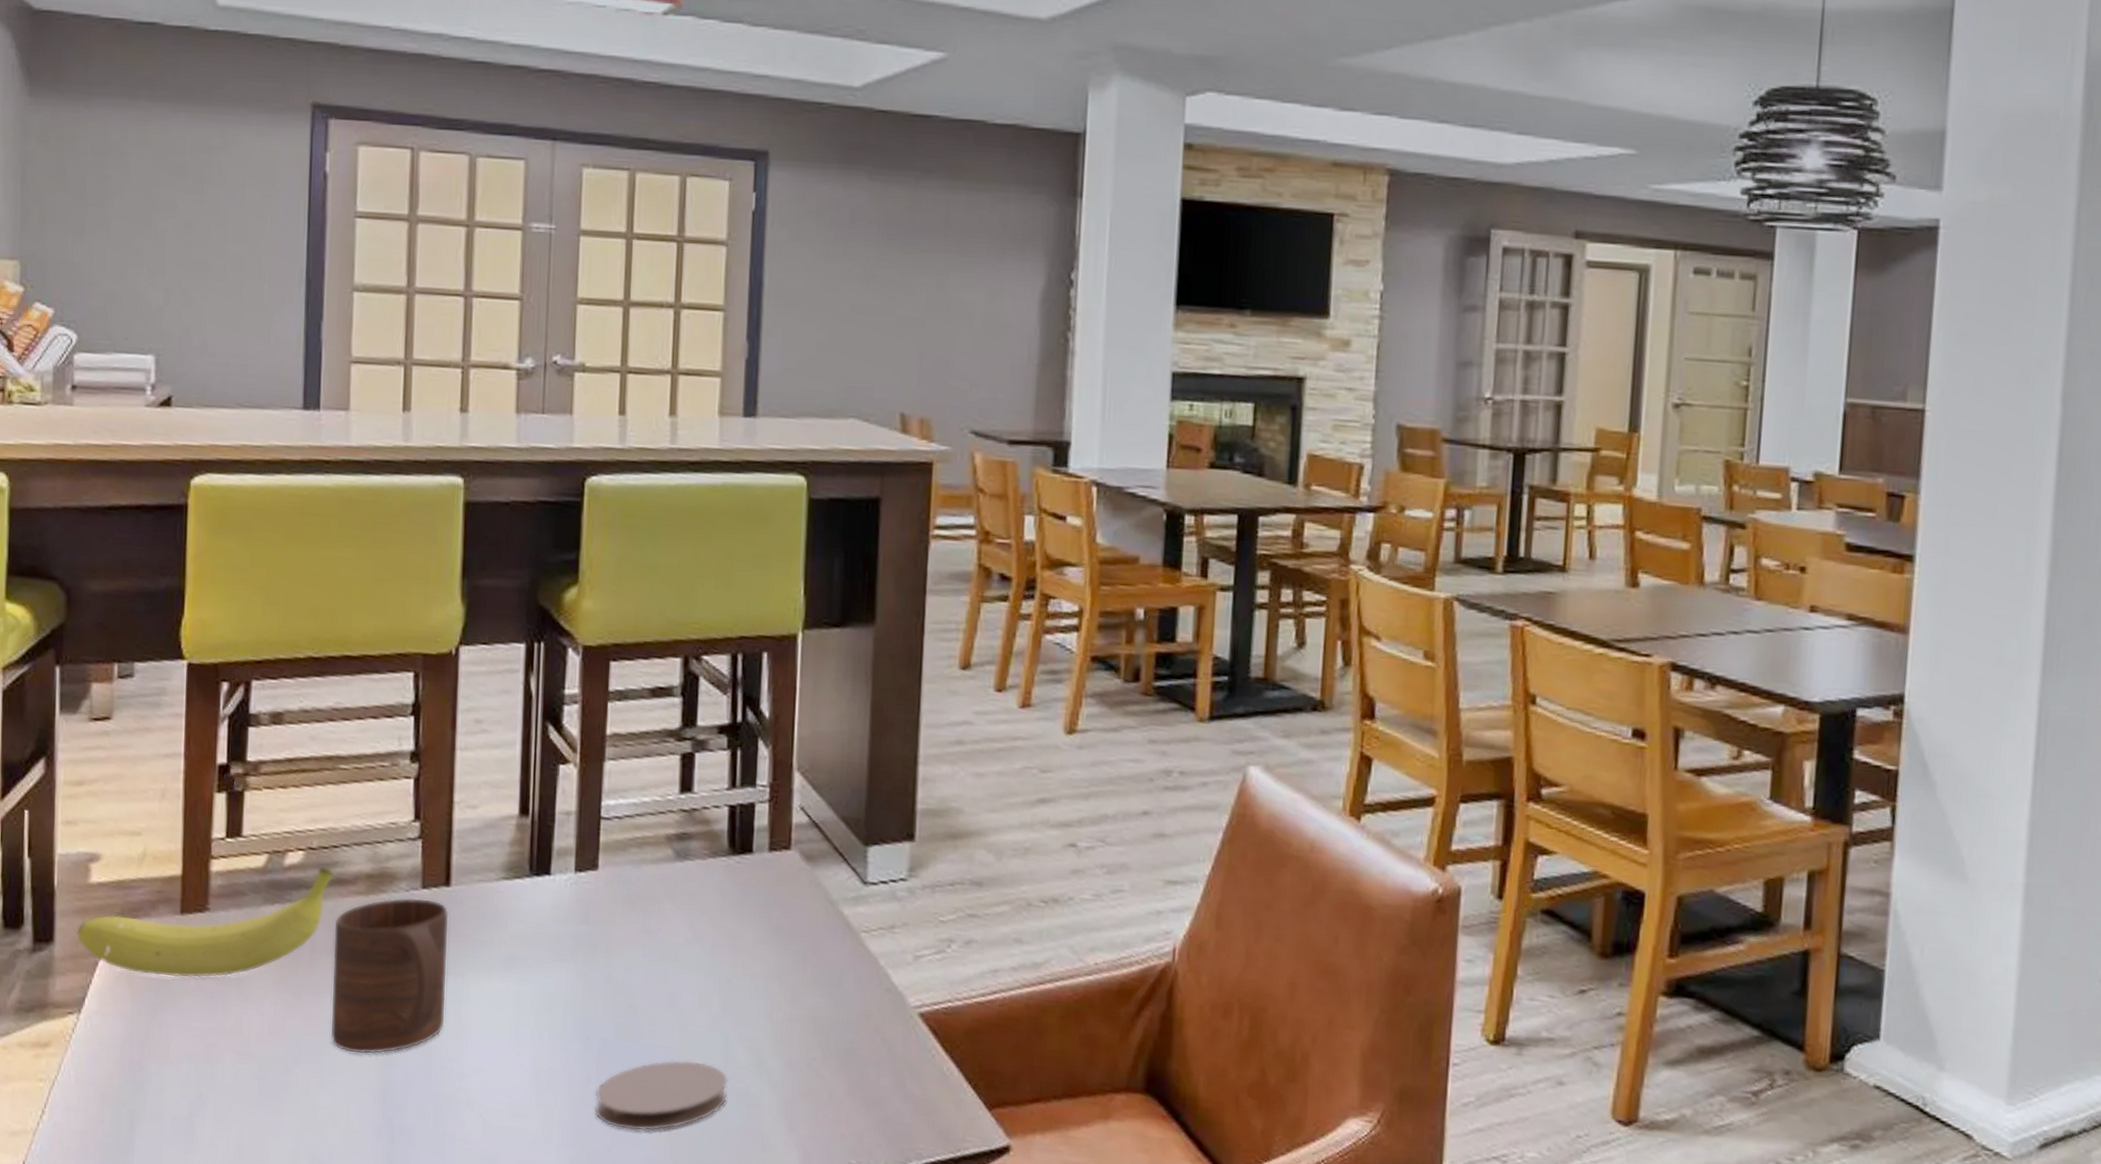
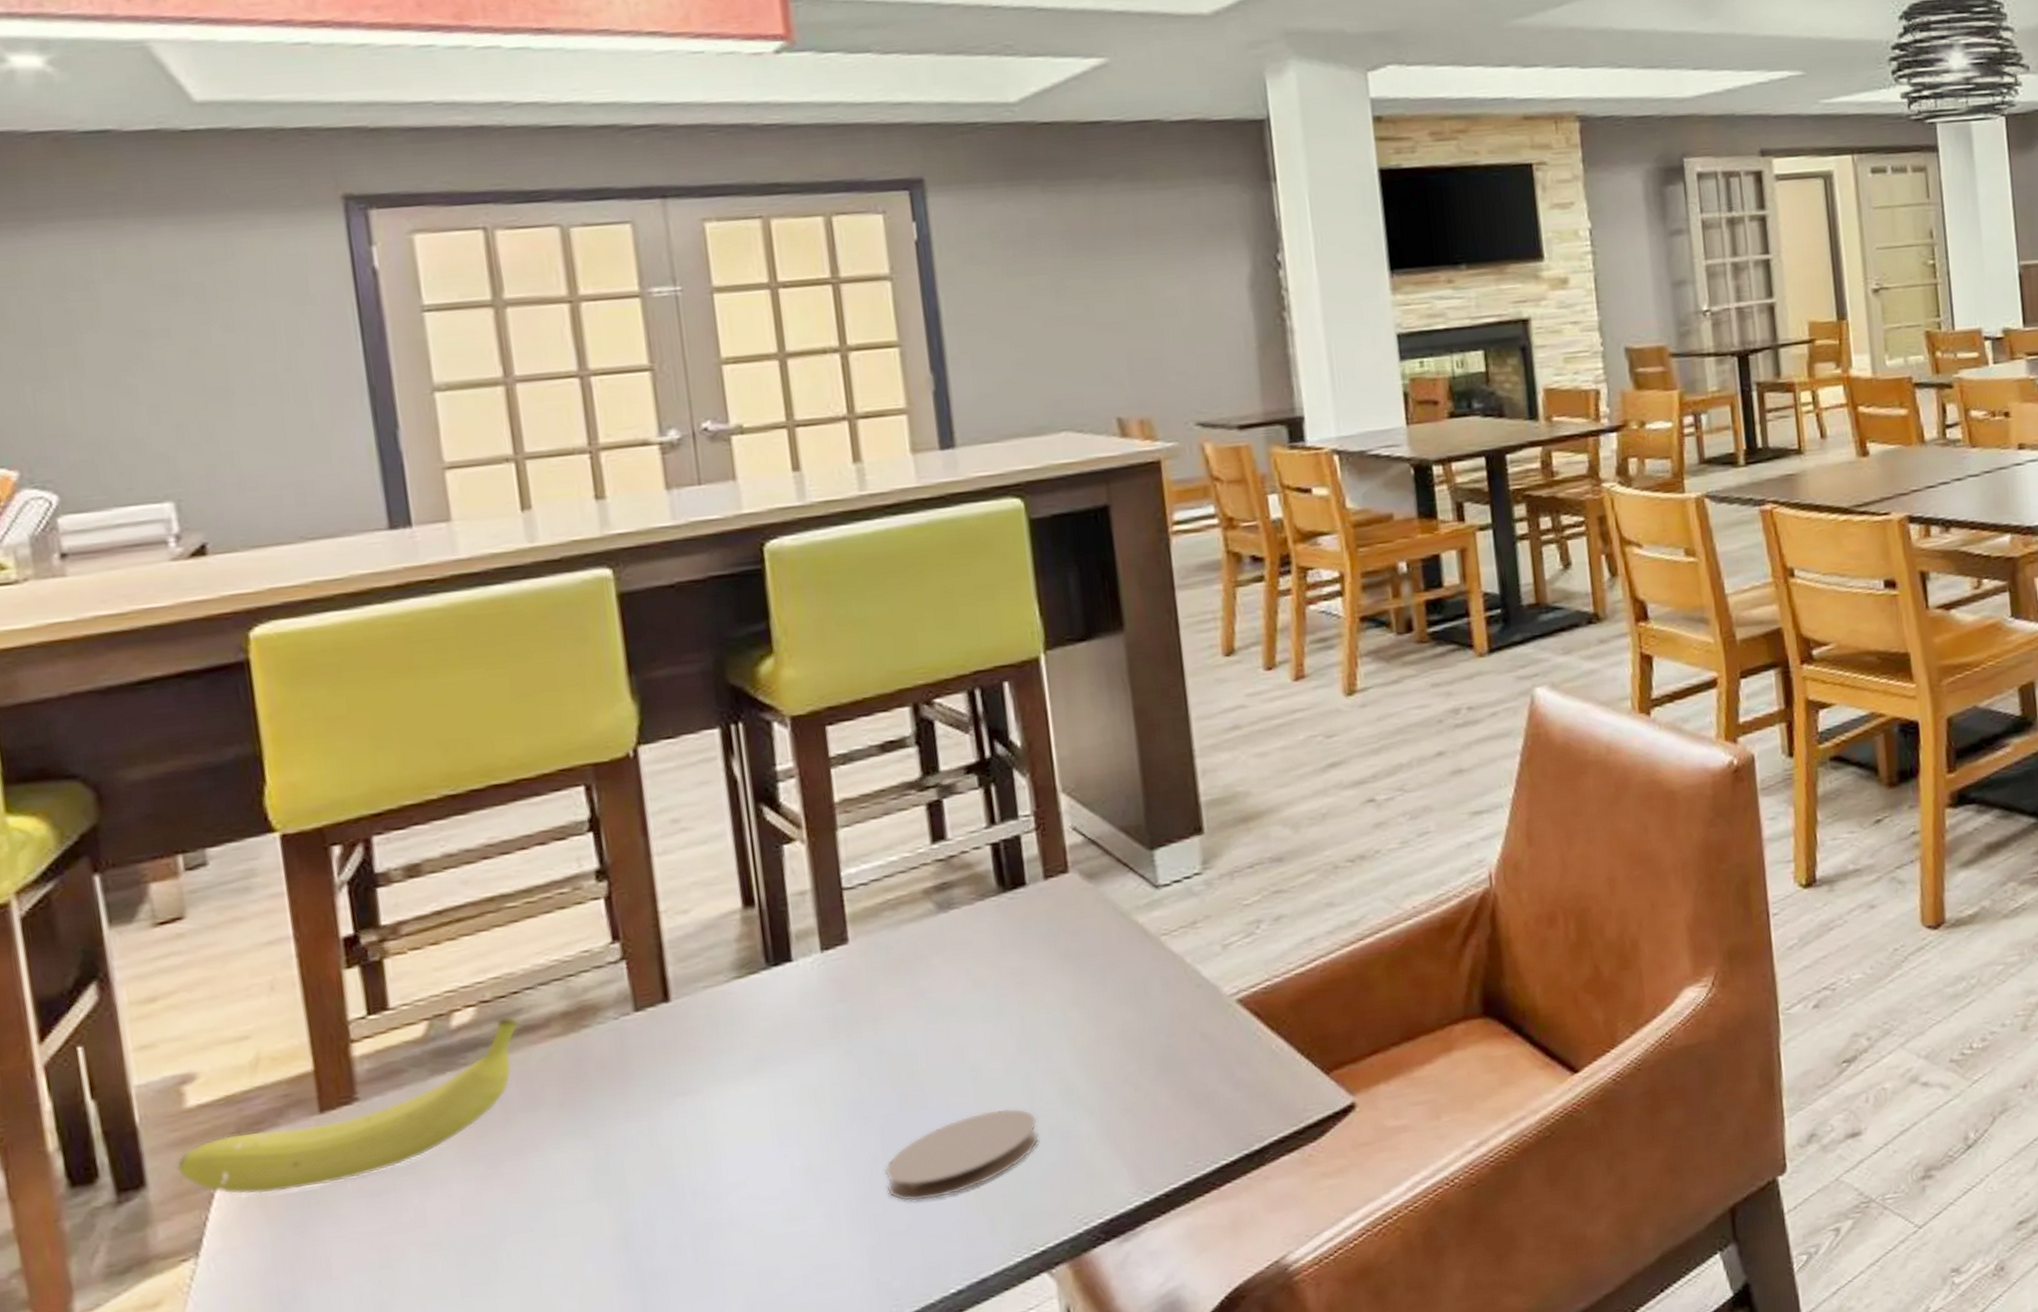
cup: present [330,897,449,1055] -> none [527,1020,689,1209]

